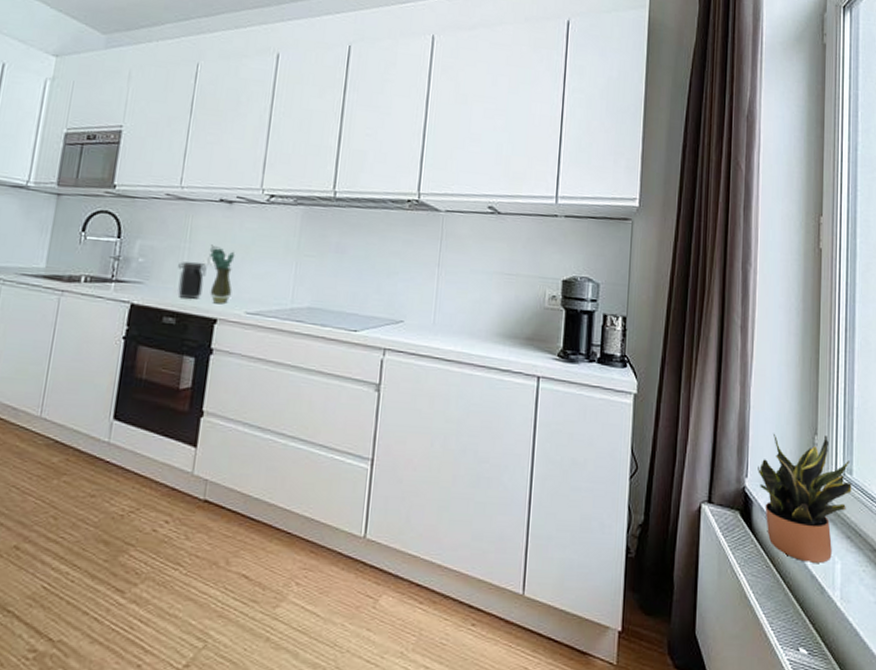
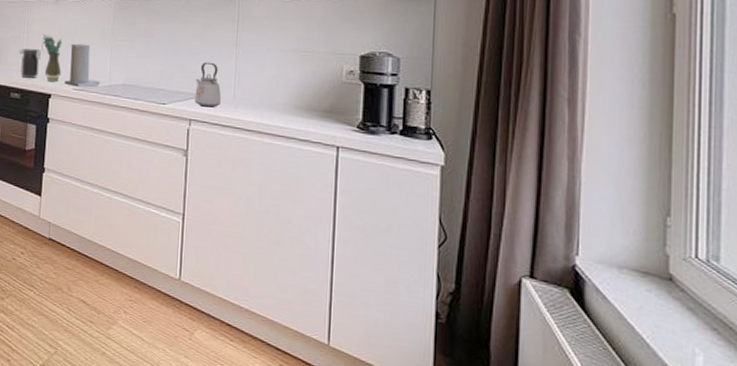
paper towel: none [235,257,281,312] -> present [64,43,101,88]
kettle: none [390,283,421,335] -> present [194,62,222,108]
potted plant: present [758,433,852,563] -> none [591,211,719,354]

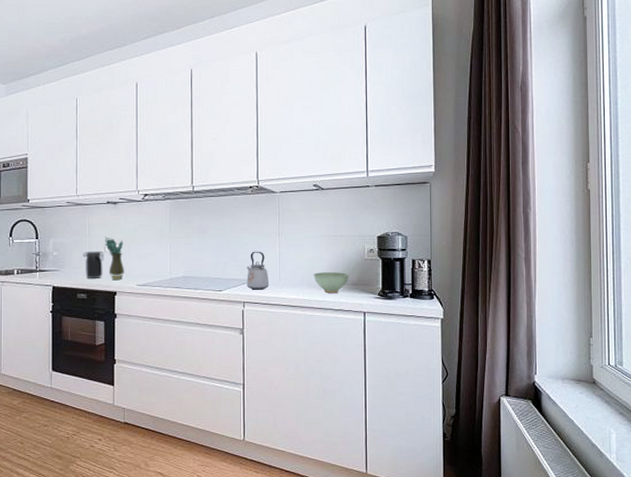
paper towel: present [64,43,101,88] -> none [129,243,162,283]
bowl: none [275,93,321,120] -> present [313,272,349,293]

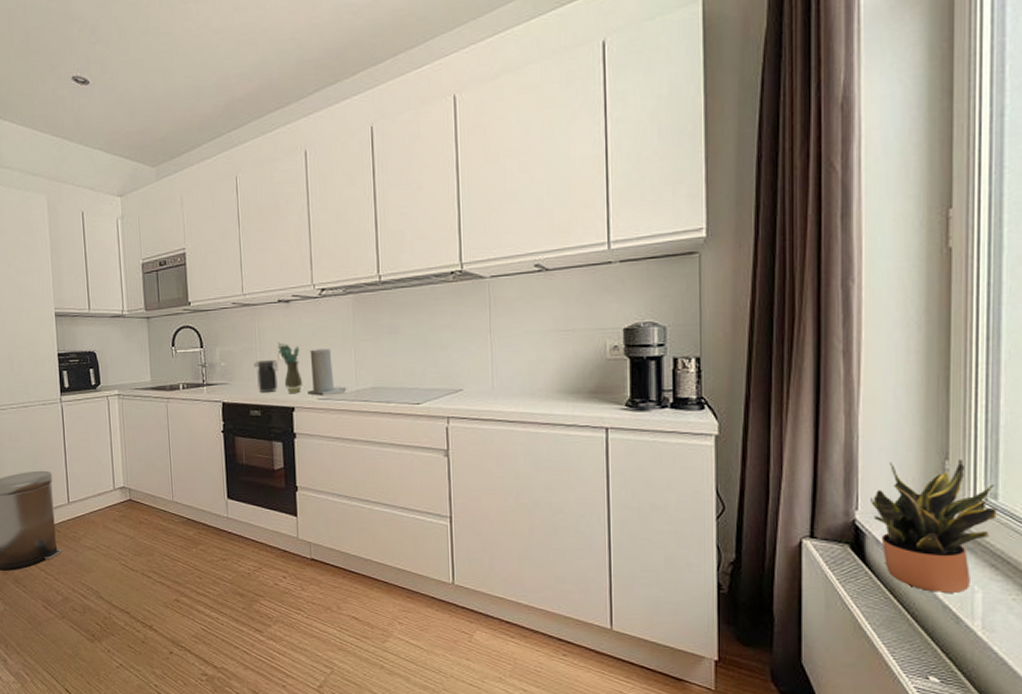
paper towel: none [129,243,162,283] -> present [307,348,347,396]
kettle: present [246,251,270,290] -> none [450,353,480,402]
bowl: present [313,272,349,293] -> none [536,377,585,404]
potted plant: none [544,337,622,434] -> present [871,459,997,593]

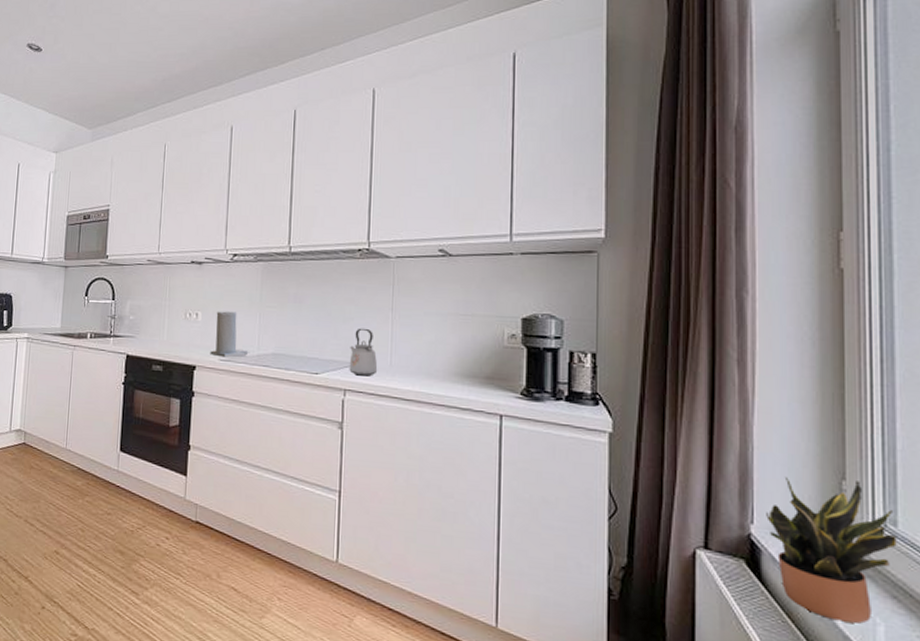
jar: present [254,359,278,393] -> none [161,316,185,350]
vase: present [277,342,303,394] -> none [185,301,207,353]
kettle: none [450,353,480,402] -> present [349,328,378,377]

